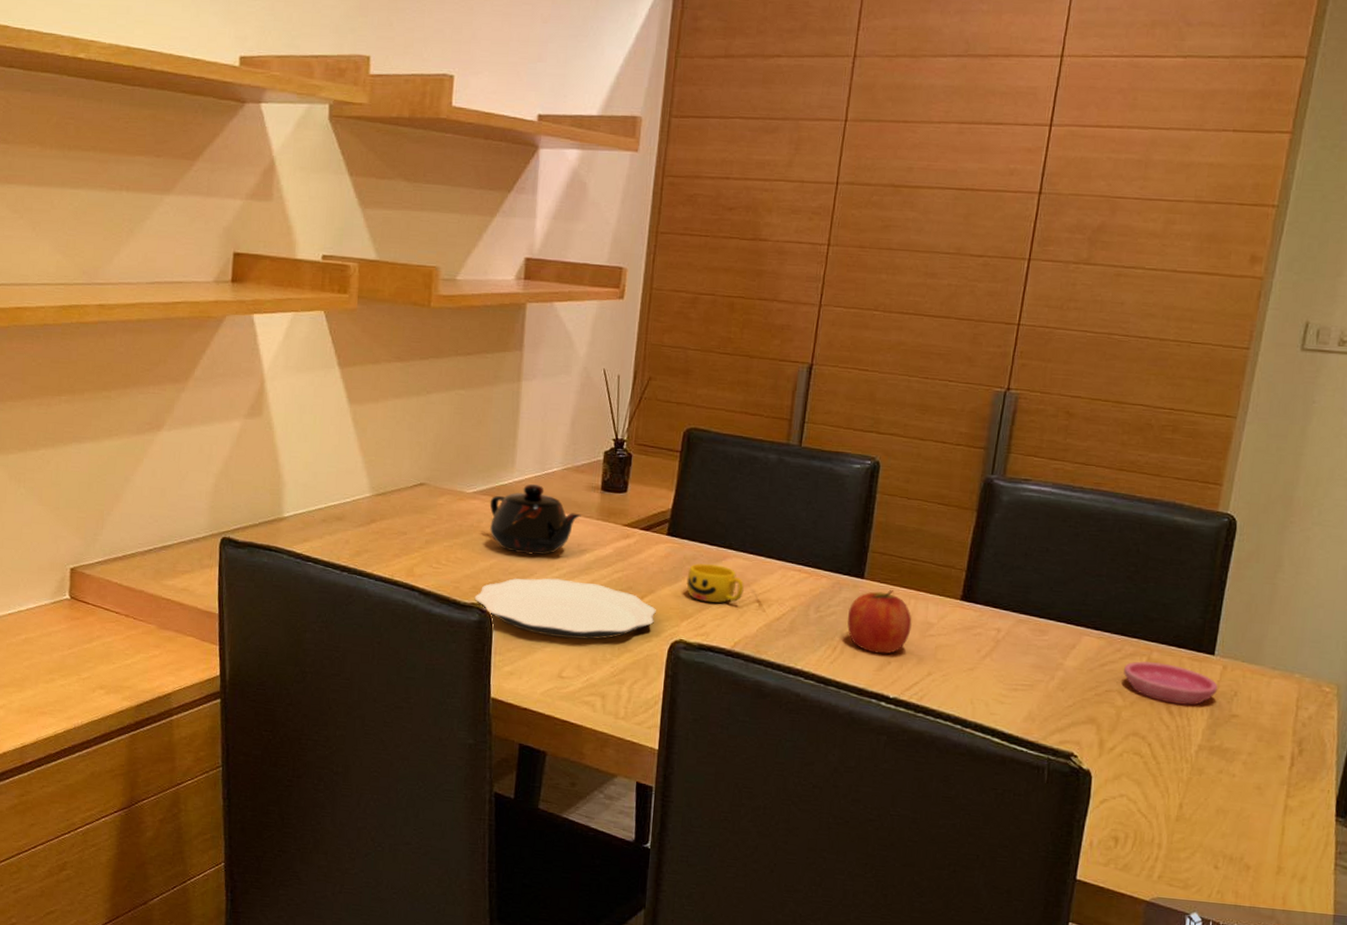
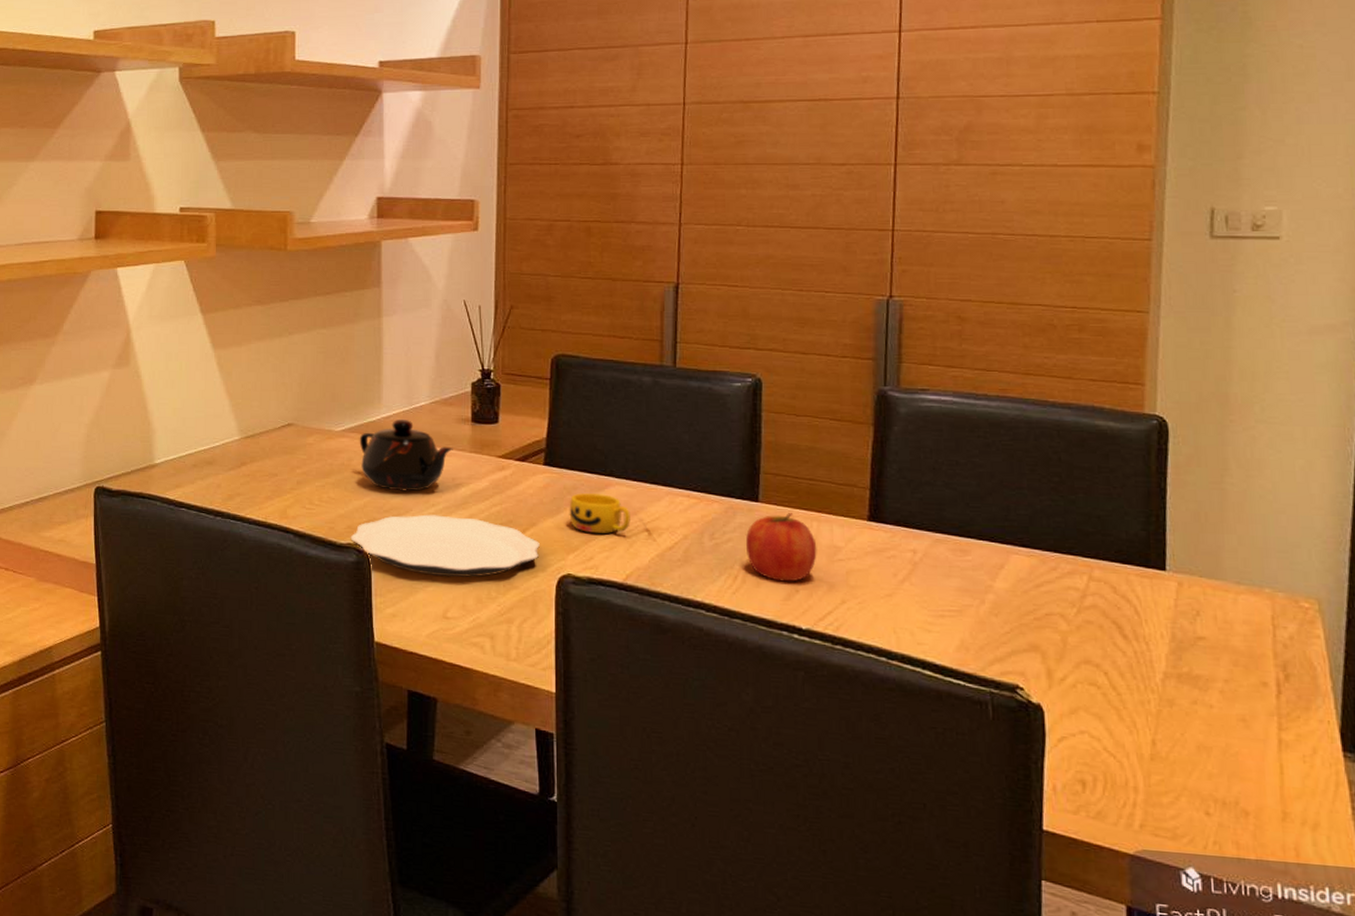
saucer: present [1124,660,1218,706] -> none [1063,579,1176,629]

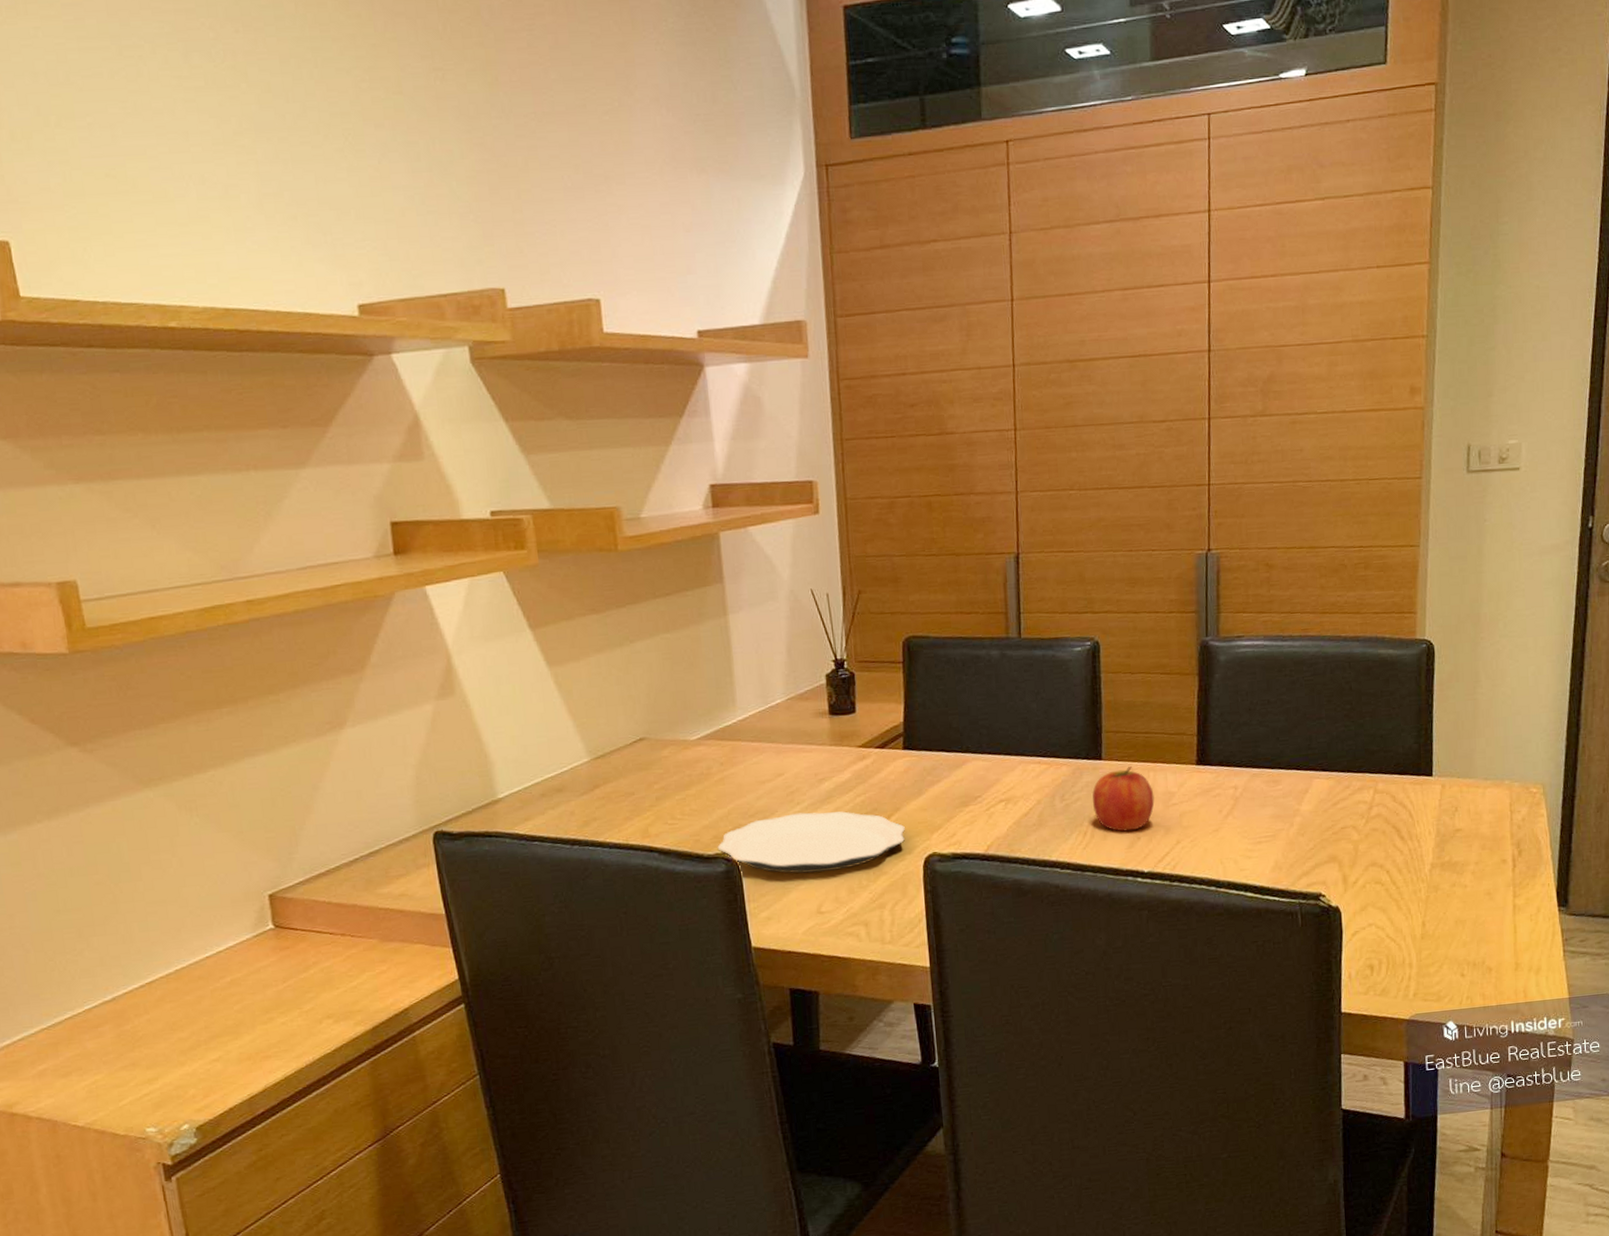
teapot: present [359,418,453,492] -> none [716,719,813,794]
cup: present [569,493,631,534] -> none [930,771,988,810]

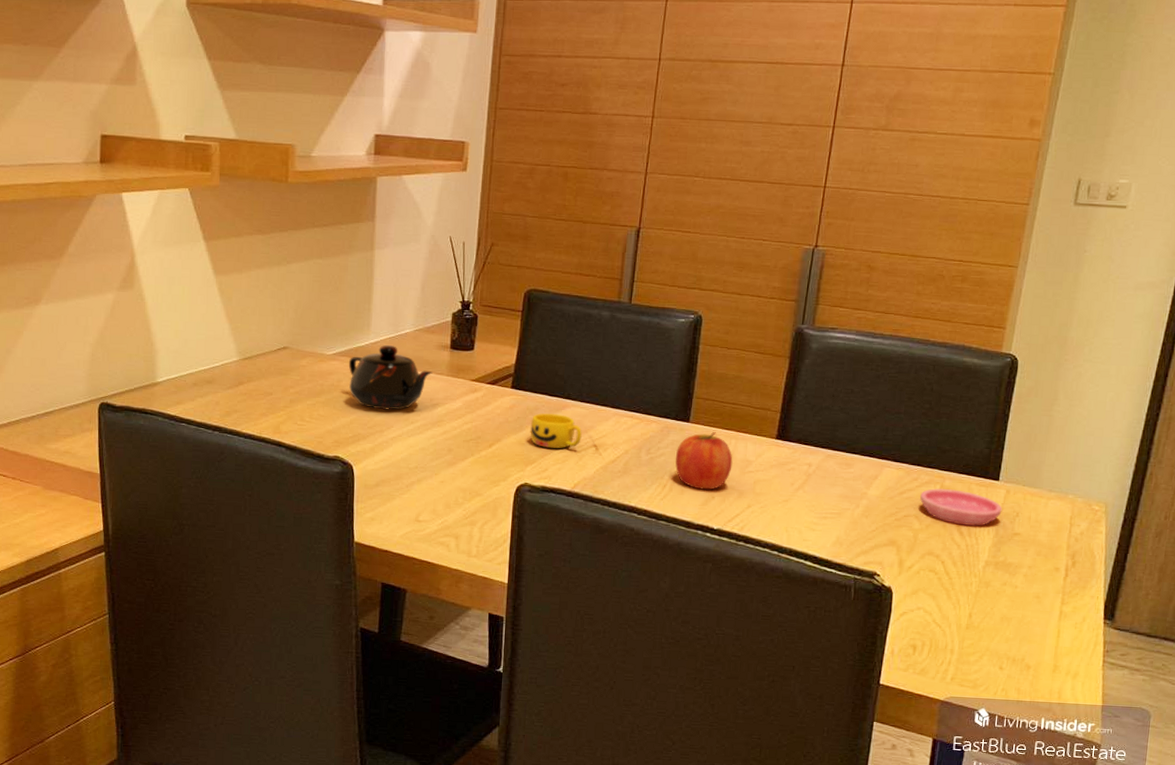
teapot: none [716,719,813,794] -> present [348,344,433,410]
plate: present [717,811,905,874] -> none [336,431,503,487]
cup: none [930,771,988,810] -> present [530,413,582,449]
saucer: none [1355,792,1440,830] -> present [920,488,1002,527]

